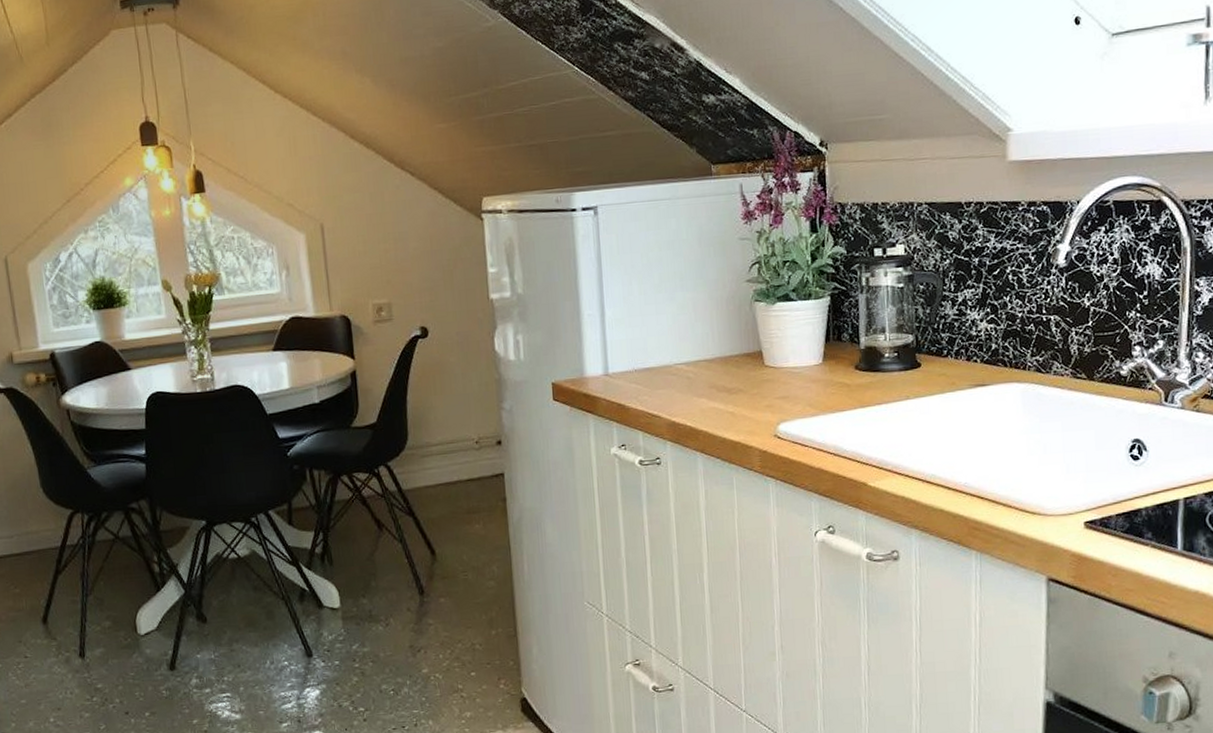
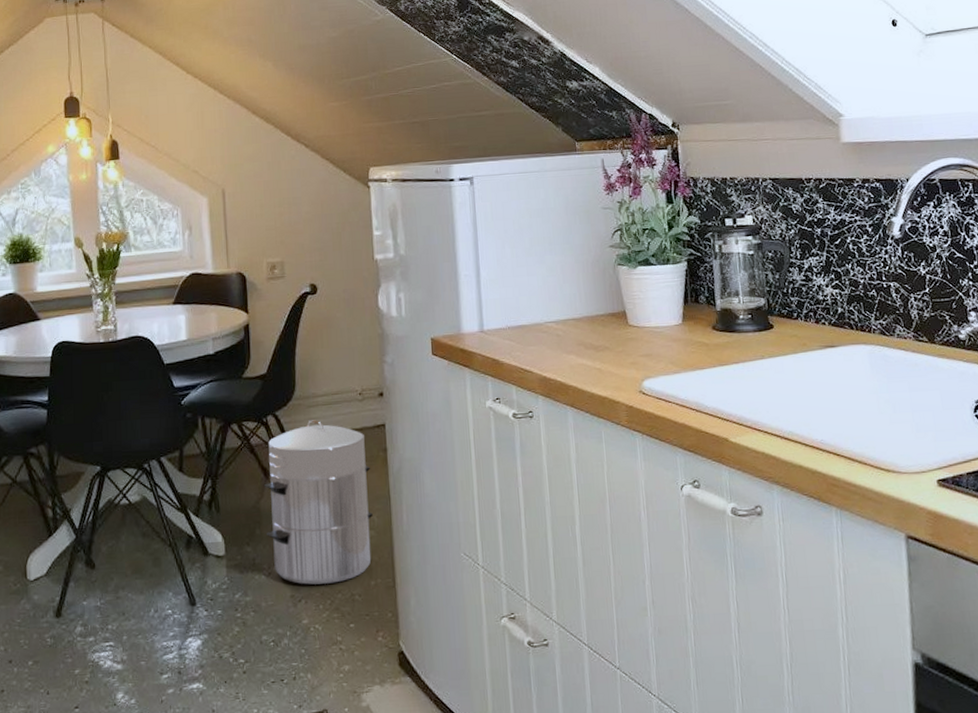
waste bin: none [378,470,492,635] -> present [264,420,373,585]

